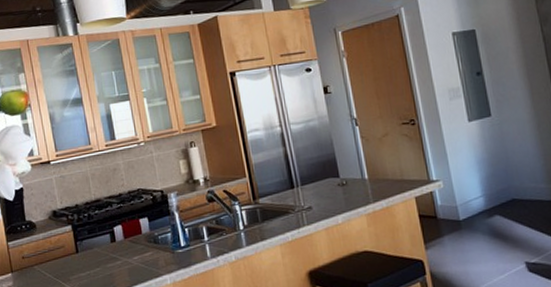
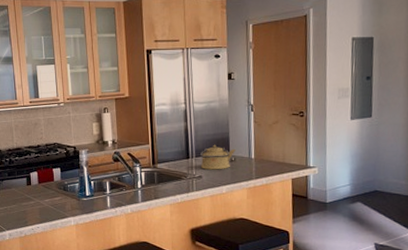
kettle: none [306,168,346,199] -> present [200,144,236,170]

